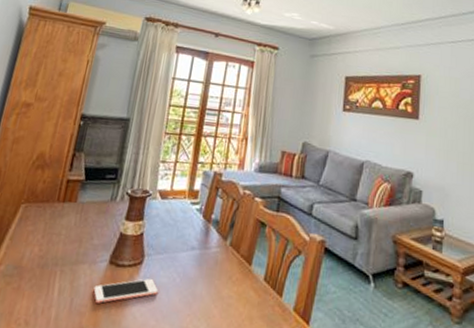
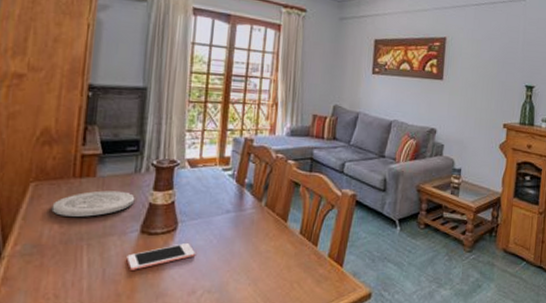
plate: none [35,216,108,242] -> present [51,190,135,217]

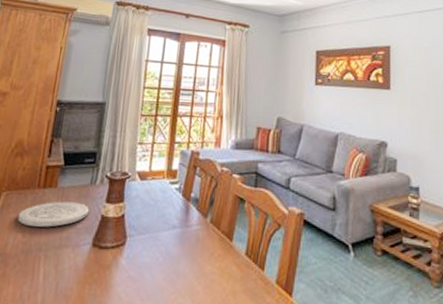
cell phone: present [126,243,195,270] -> none [78,259,142,286]

